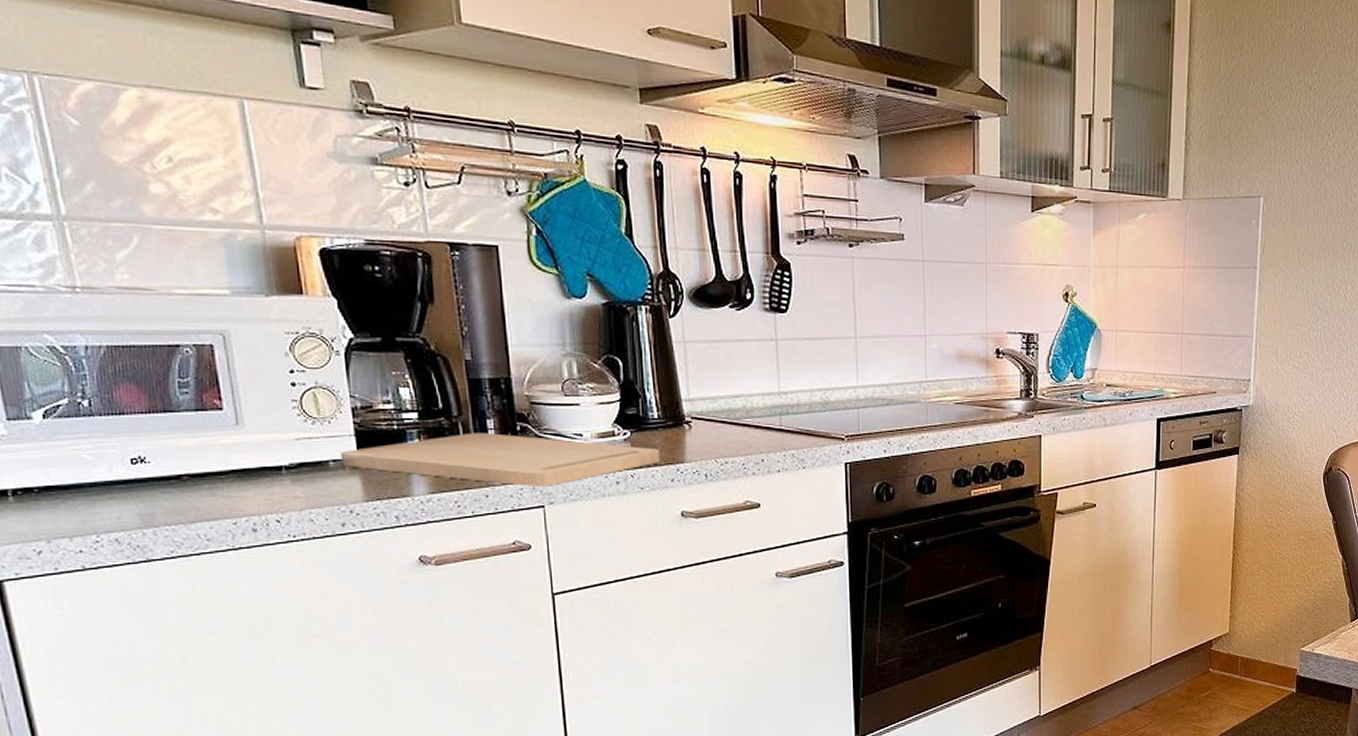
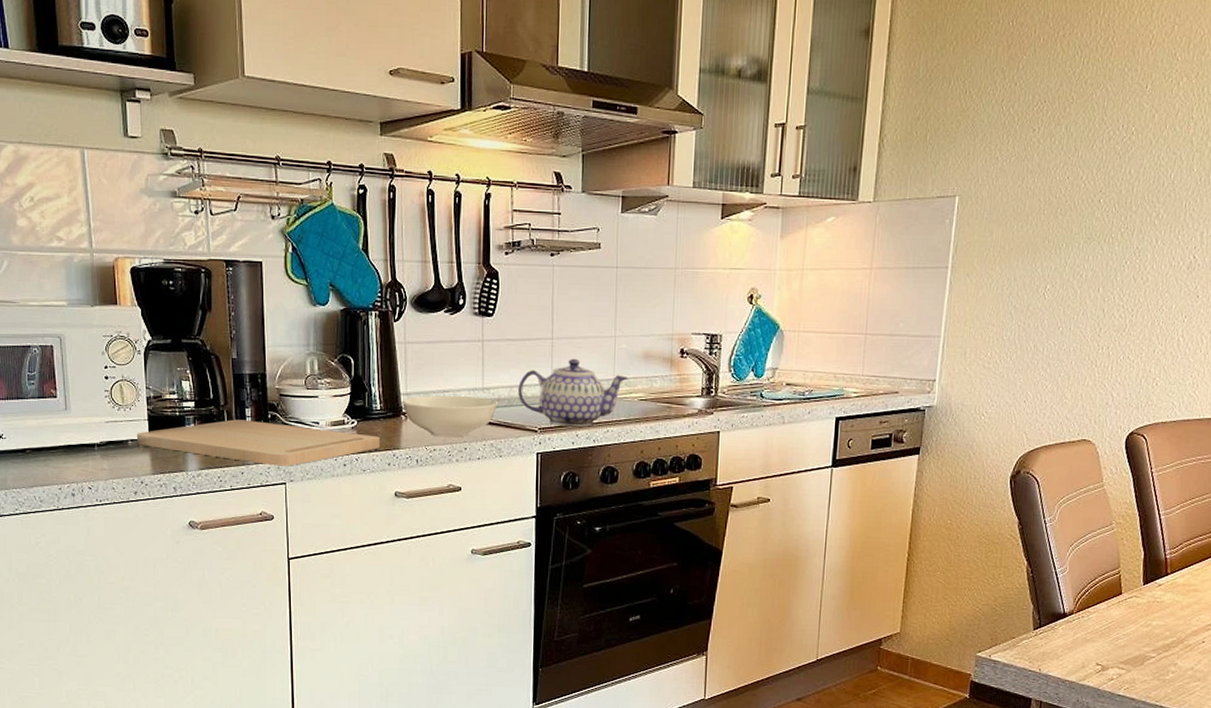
bowl: none [683,401,799,448] -> present [401,395,499,437]
teapot: none [819,359,942,434] -> present [517,358,629,427]

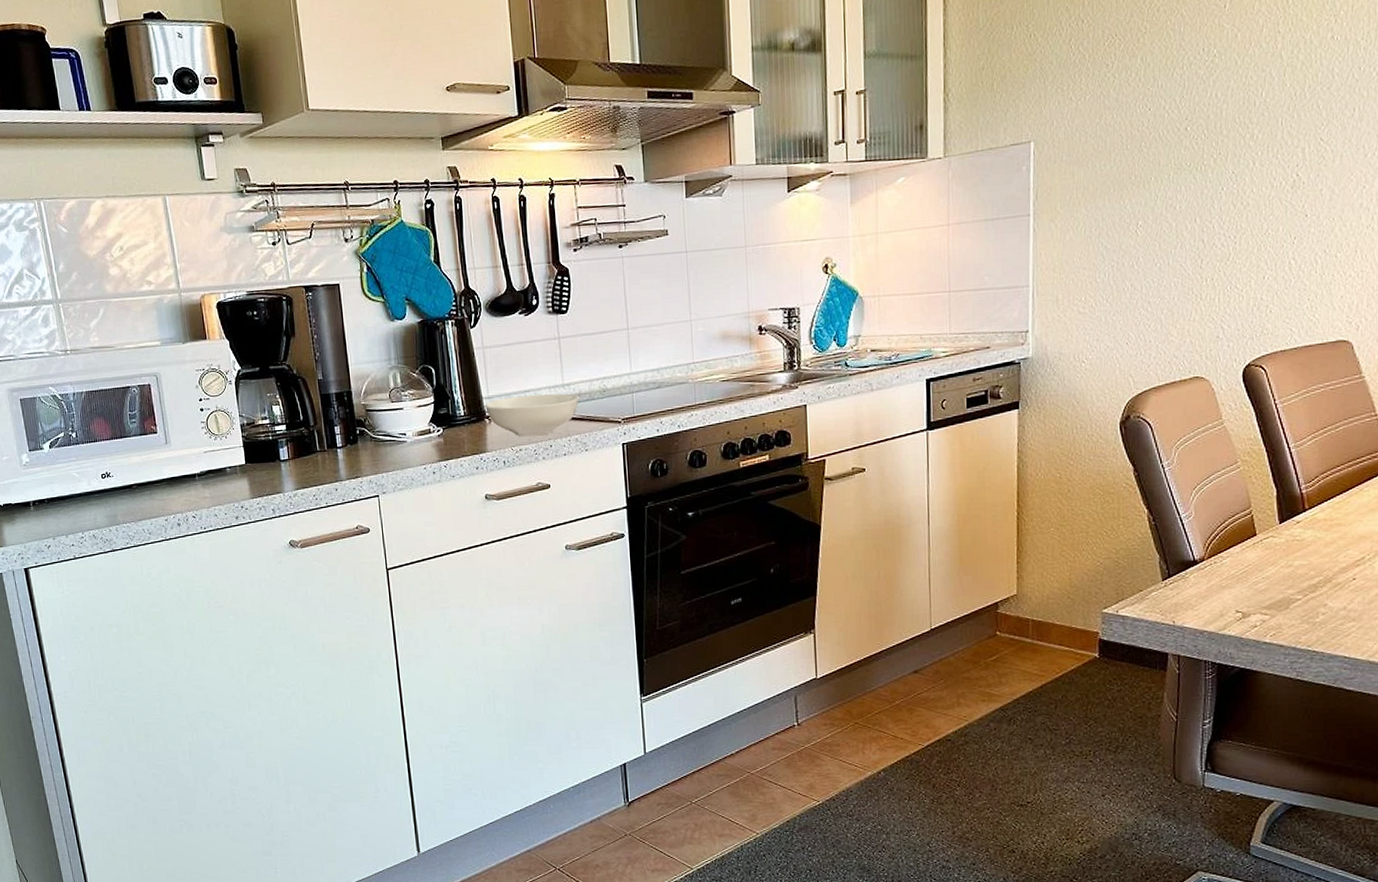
cutting board: present [136,419,379,466] -> none [233,437,466,480]
teapot: present [517,358,629,427] -> none [597,346,708,415]

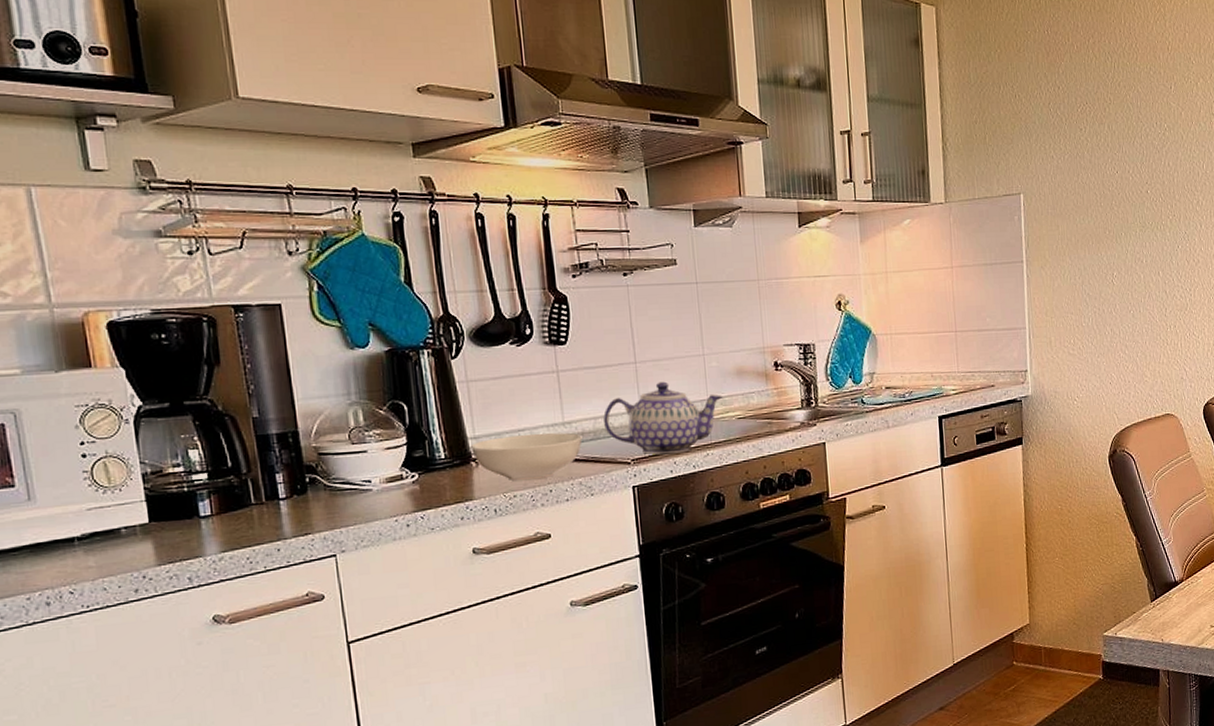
teapot: none [597,346,708,415] -> present [602,381,723,456]

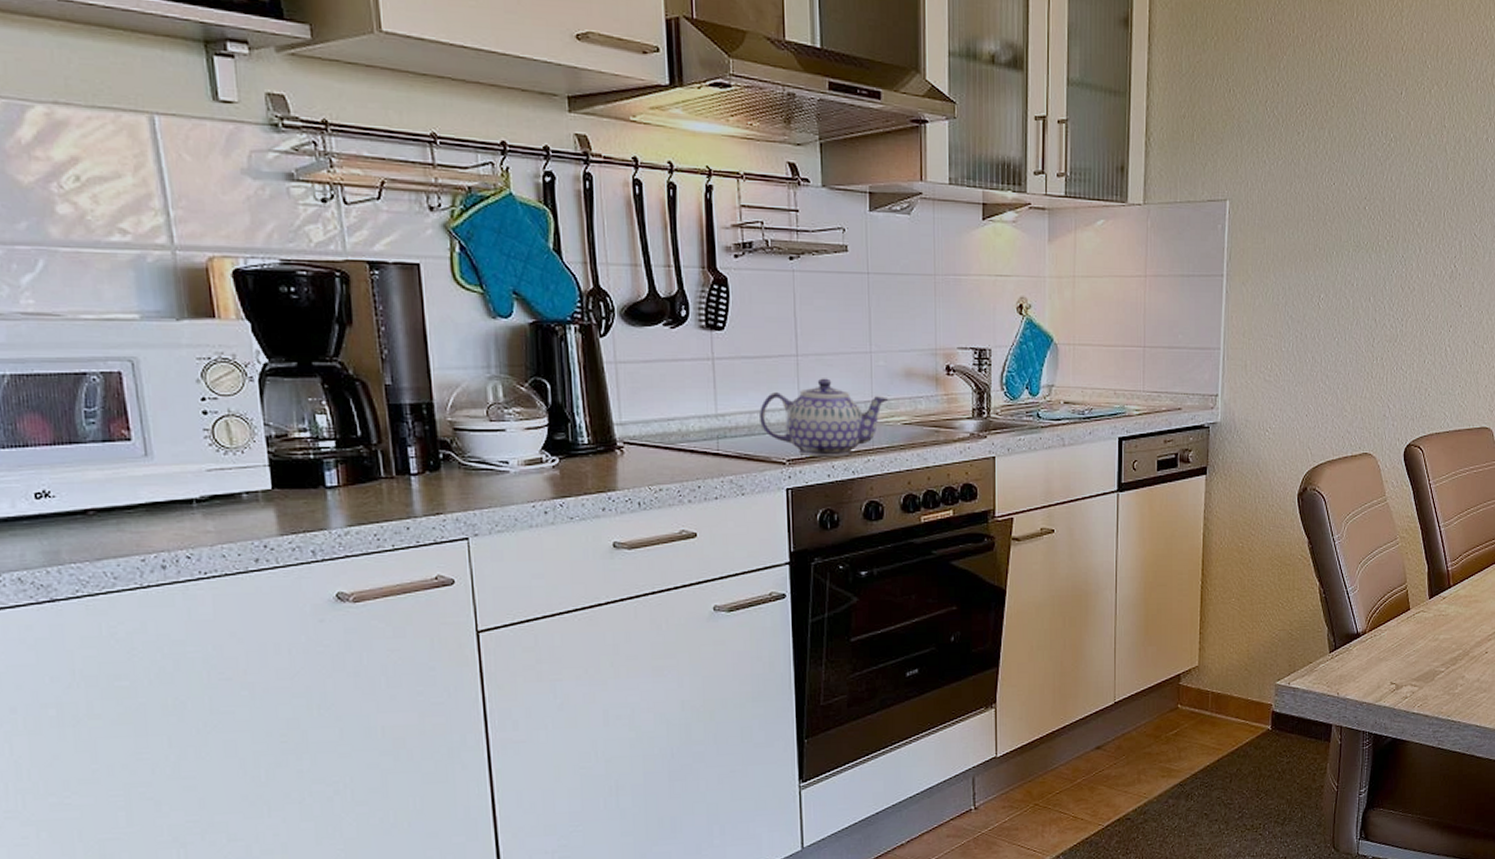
bowl: present [470,432,584,481] -> none [615,424,737,474]

